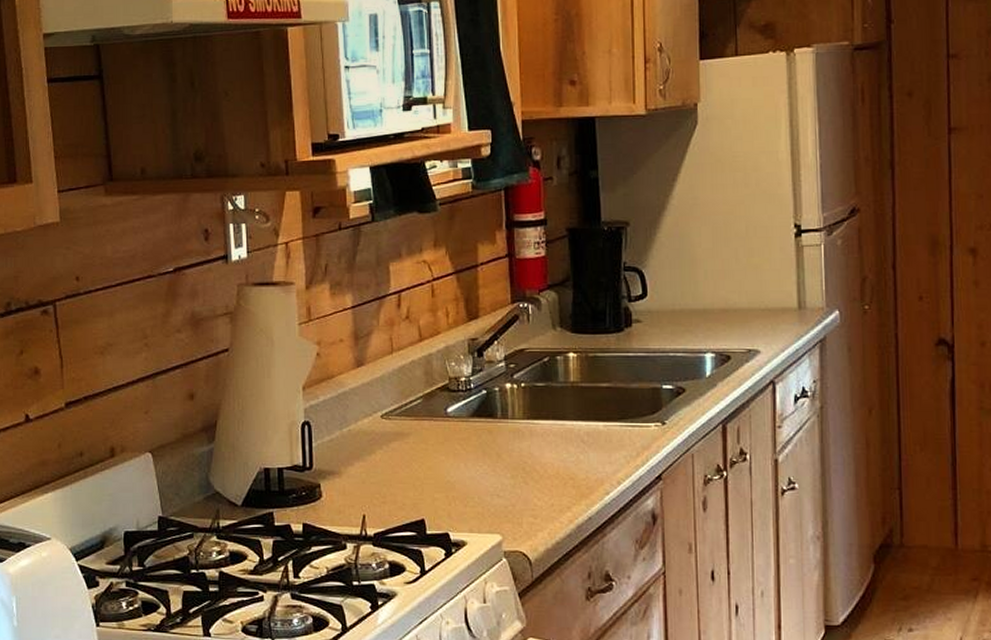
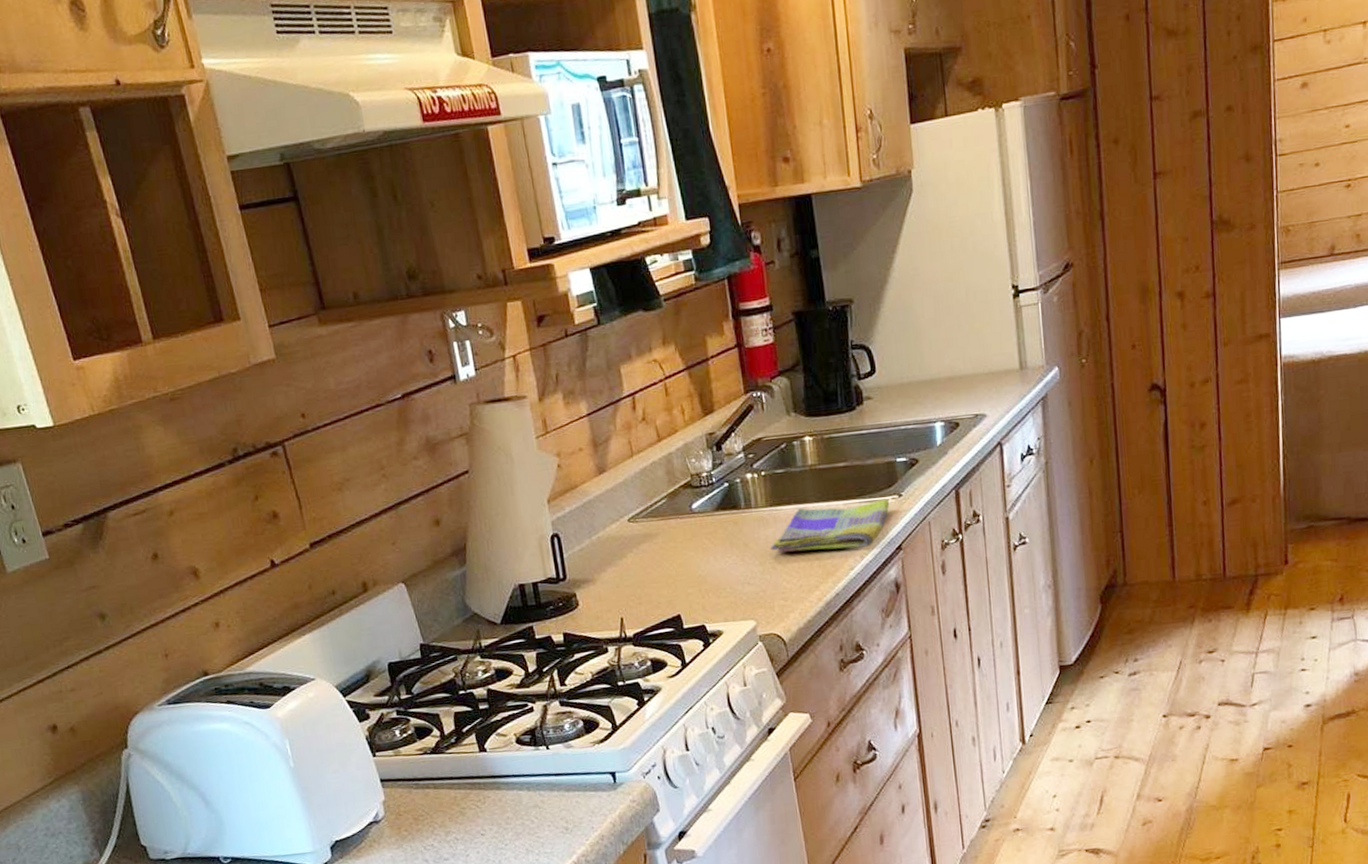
dish towel: none [524,425,652,472] -> present [770,499,890,553]

